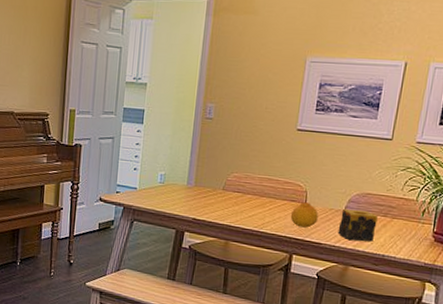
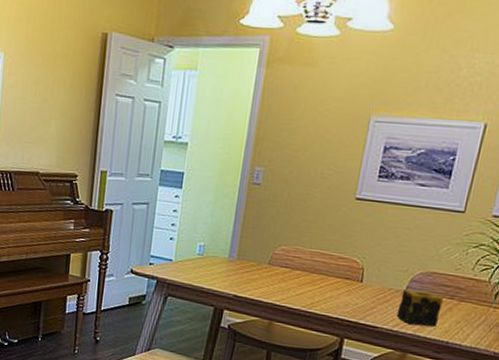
fruit: present [290,202,319,228] -> none [343,280,376,309]

